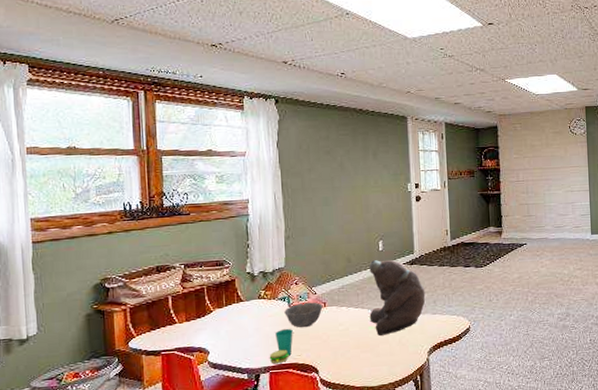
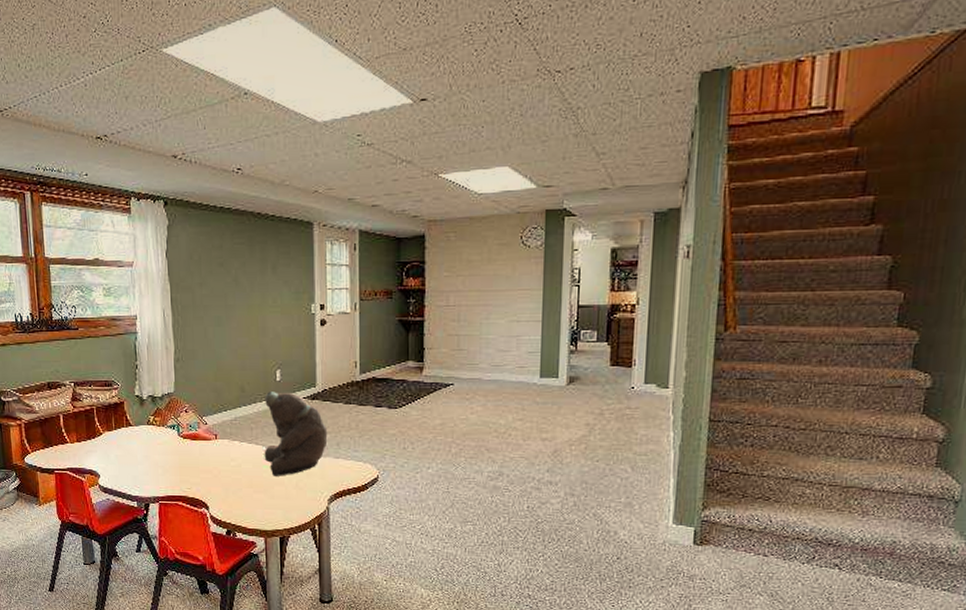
cup: present [269,329,293,364] -> none [158,459,183,495]
bowl: present [284,302,323,328] -> none [174,432,214,460]

